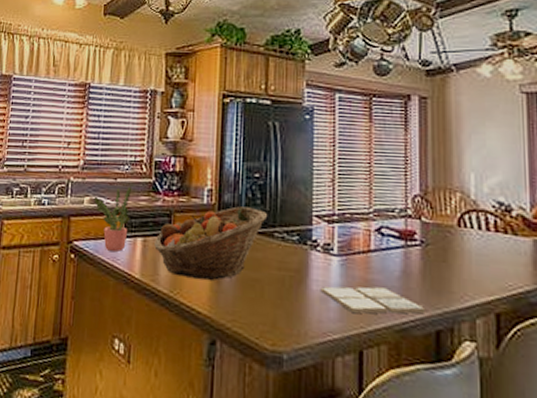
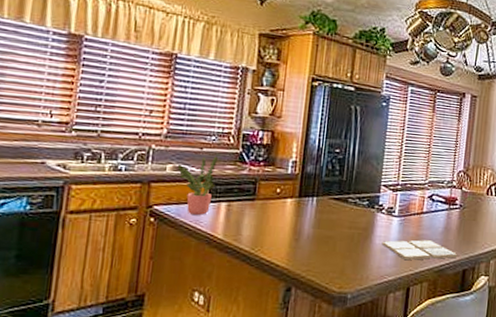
fruit basket: present [154,206,267,281] -> none [238,176,343,239]

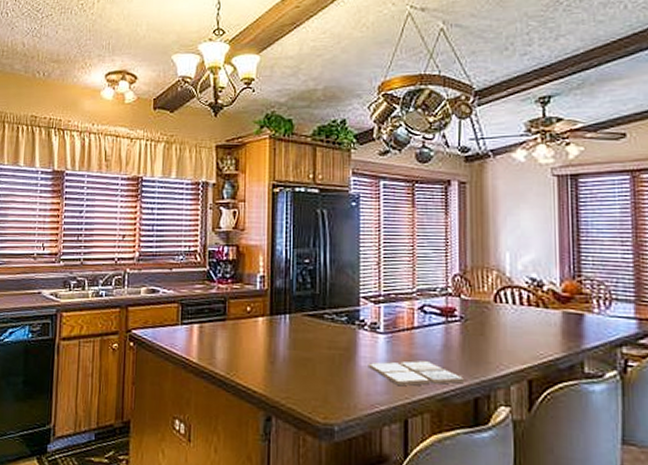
potted plant: present [177,156,219,215] -> none [150,276,188,338]

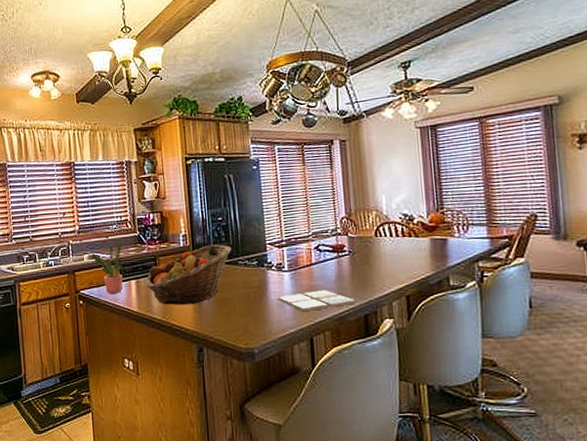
potted plant: none [150,276,188,338] -> present [91,241,124,294]
fruit basket: none [210,291,317,362] -> present [145,244,231,305]

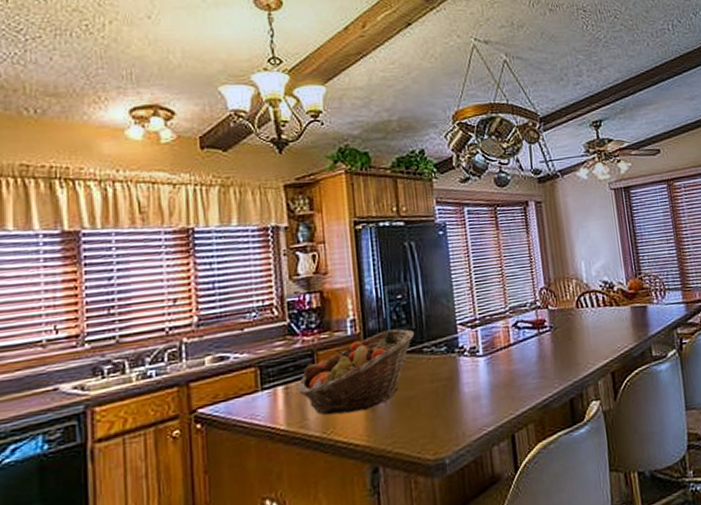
potted plant: present [91,241,124,294] -> none [217,334,267,409]
drink coaster: present [277,290,356,311] -> none [471,374,561,403]

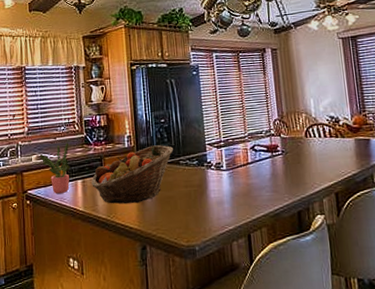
potted plant: none [217,334,267,409] -> present [39,142,71,194]

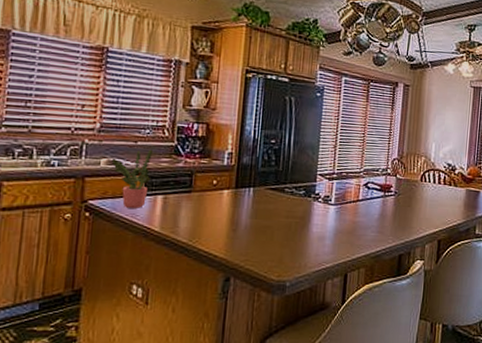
fruit basket: present [91,145,173,204] -> none [175,167,279,230]

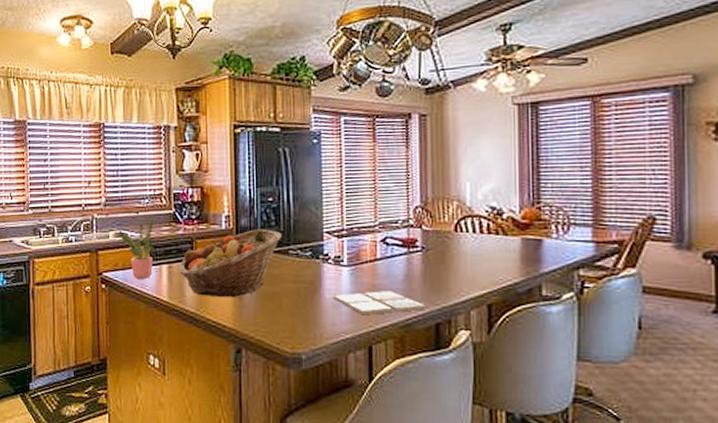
fruit basket: none [175,167,279,230] -> present [179,229,281,298]
drink coaster: none [319,227,394,247] -> present [332,291,427,314]

